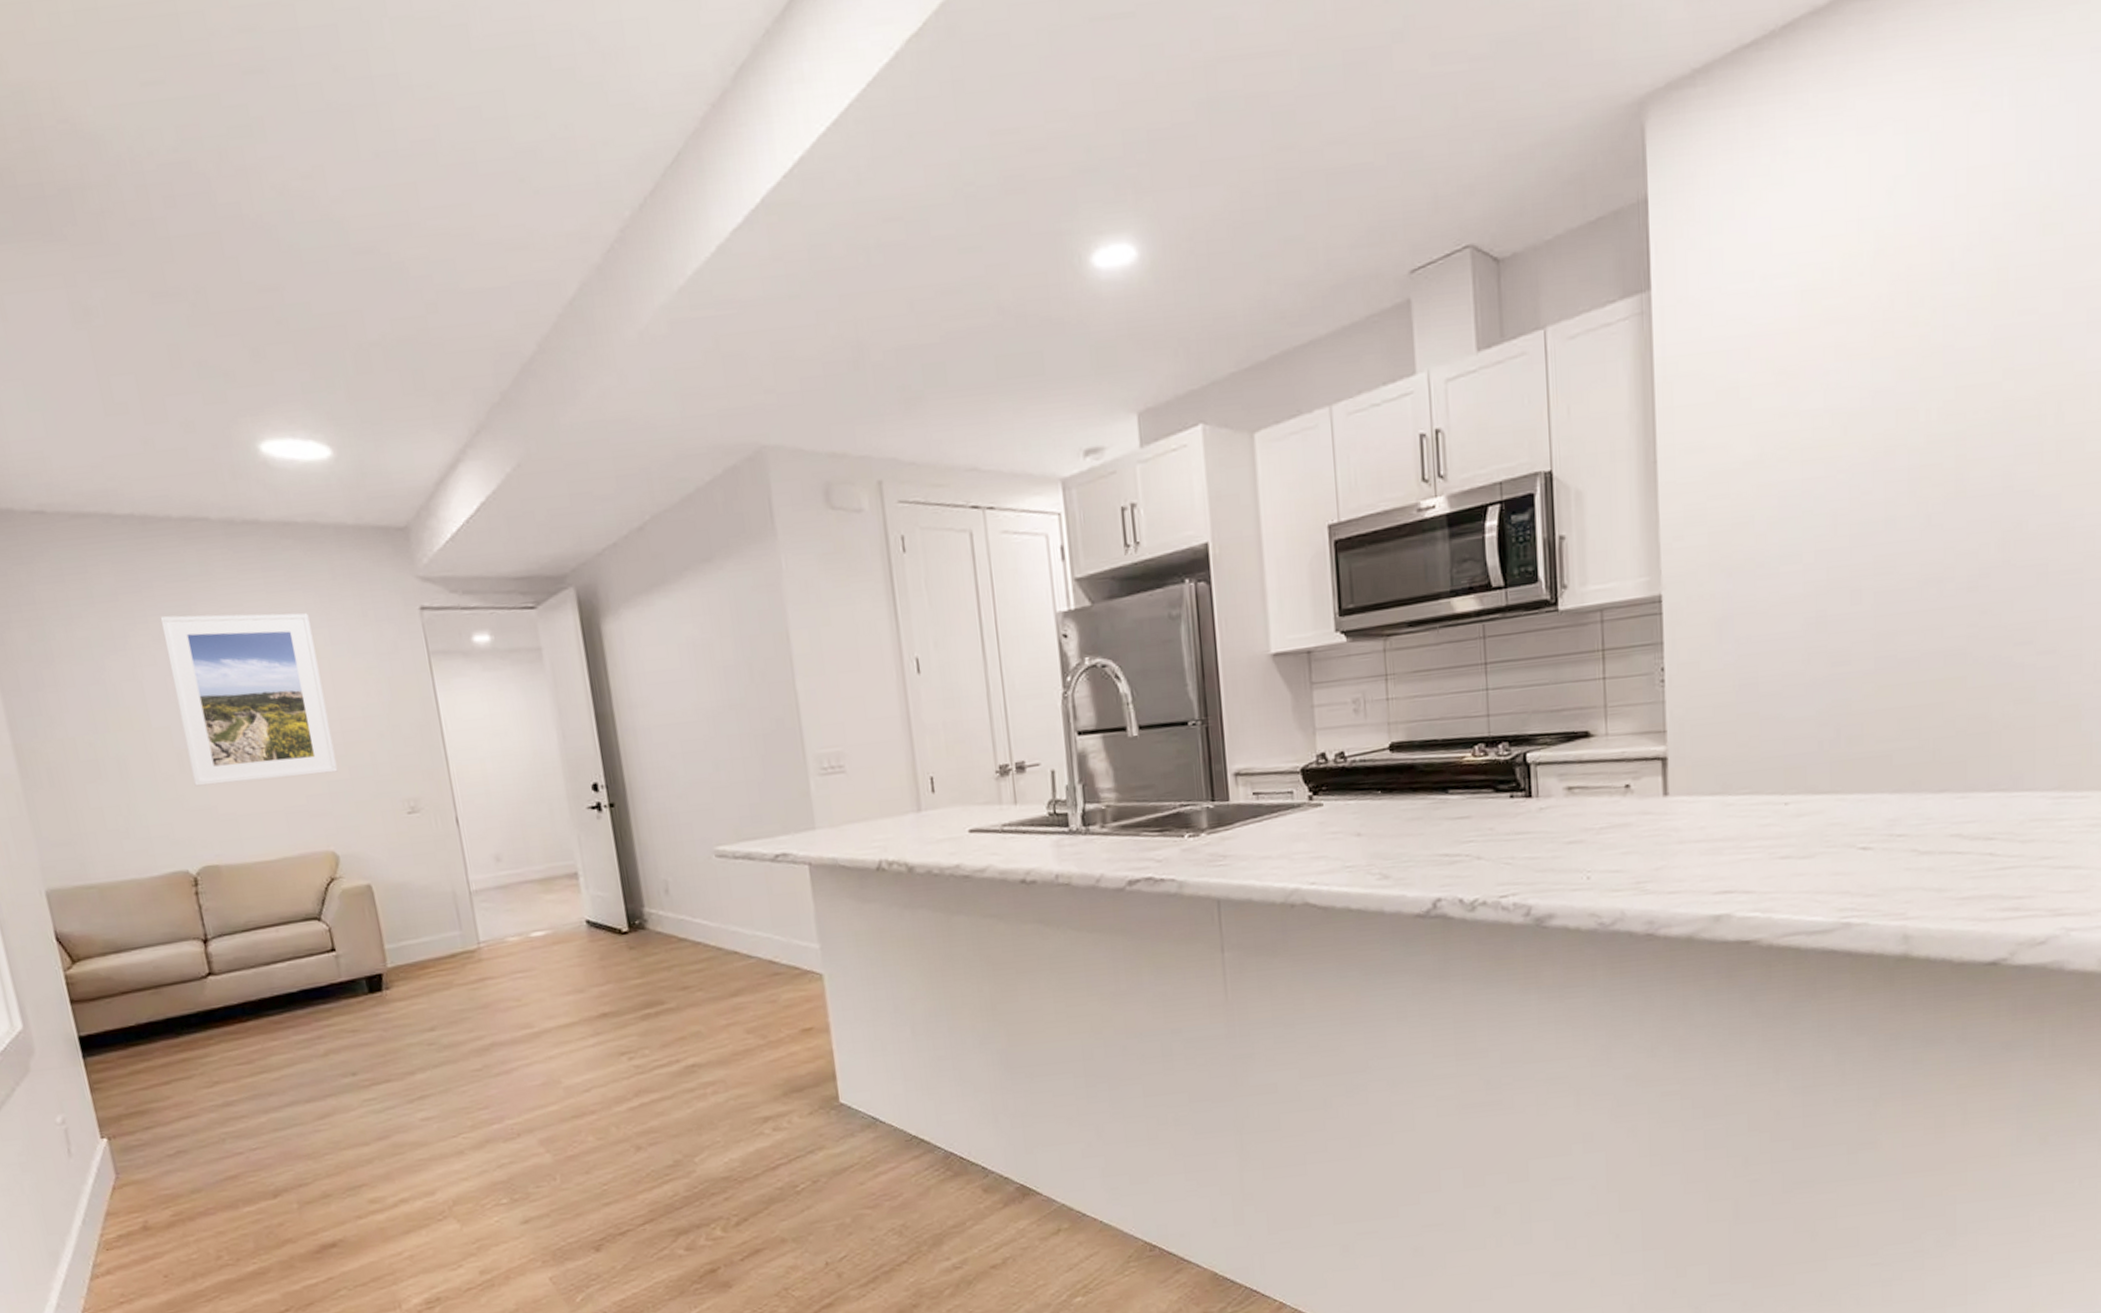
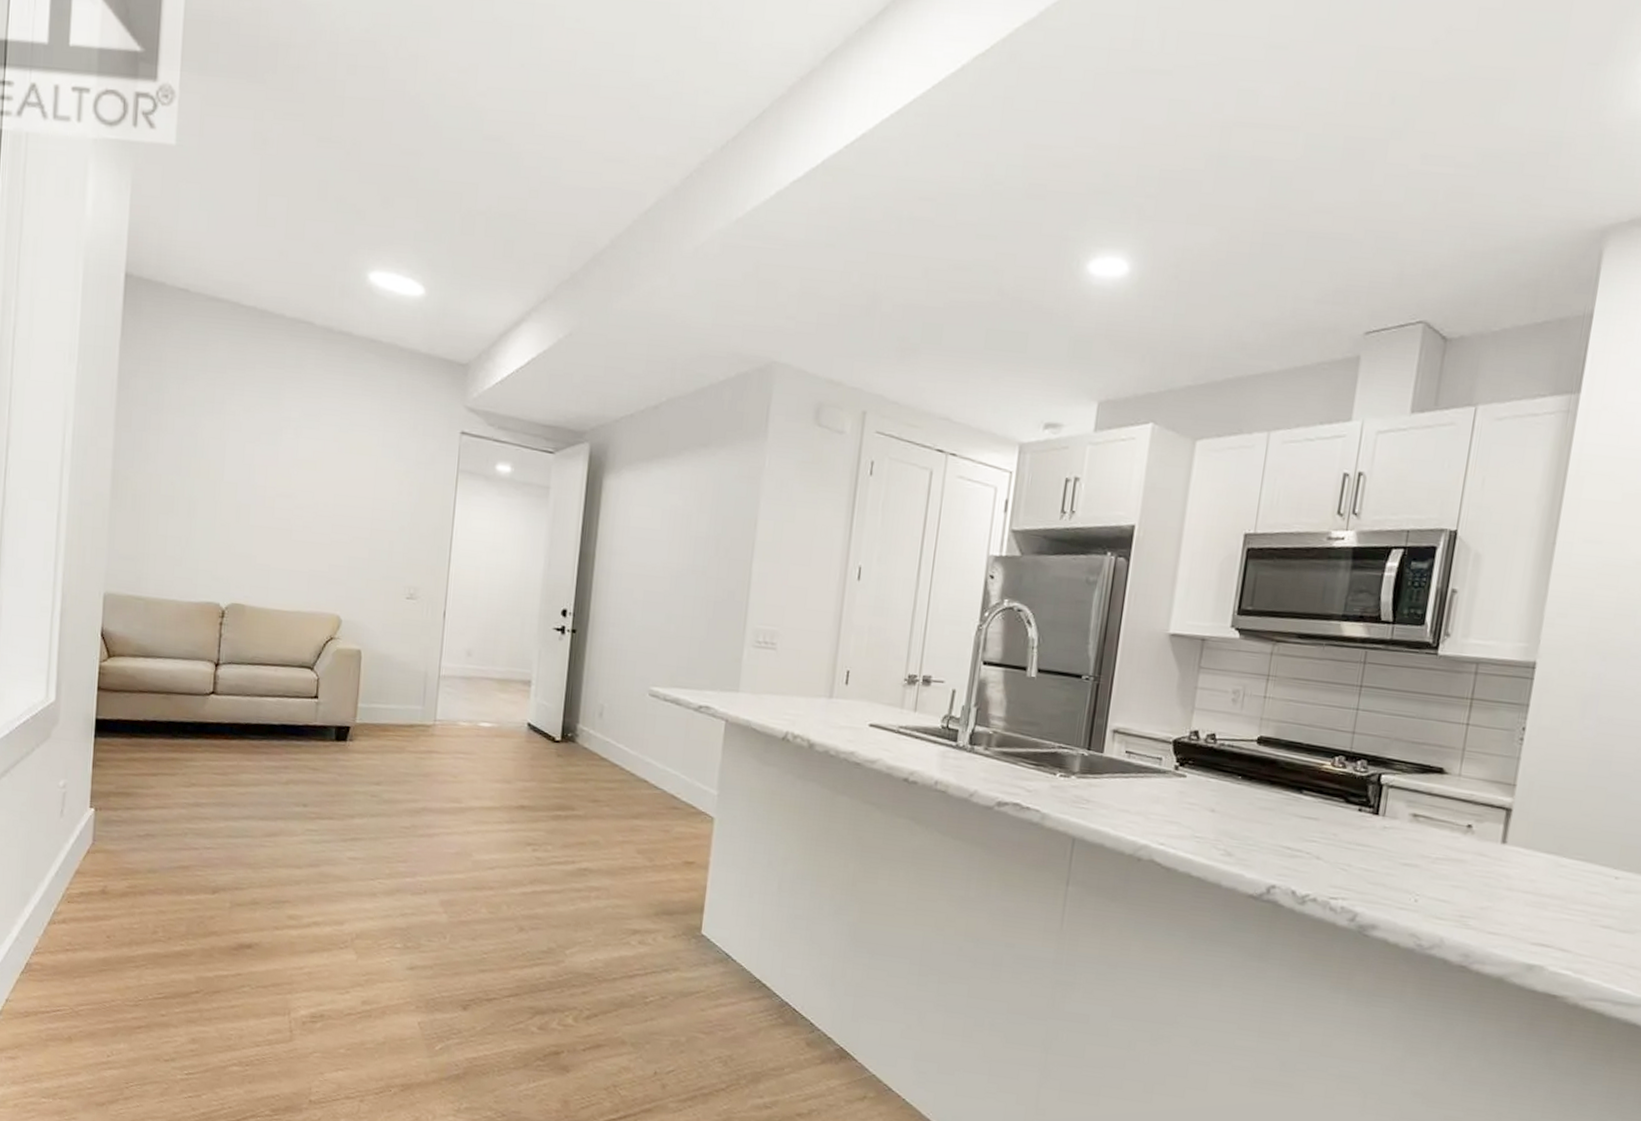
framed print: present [160,613,338,787] -> none [244,393,371,551]

